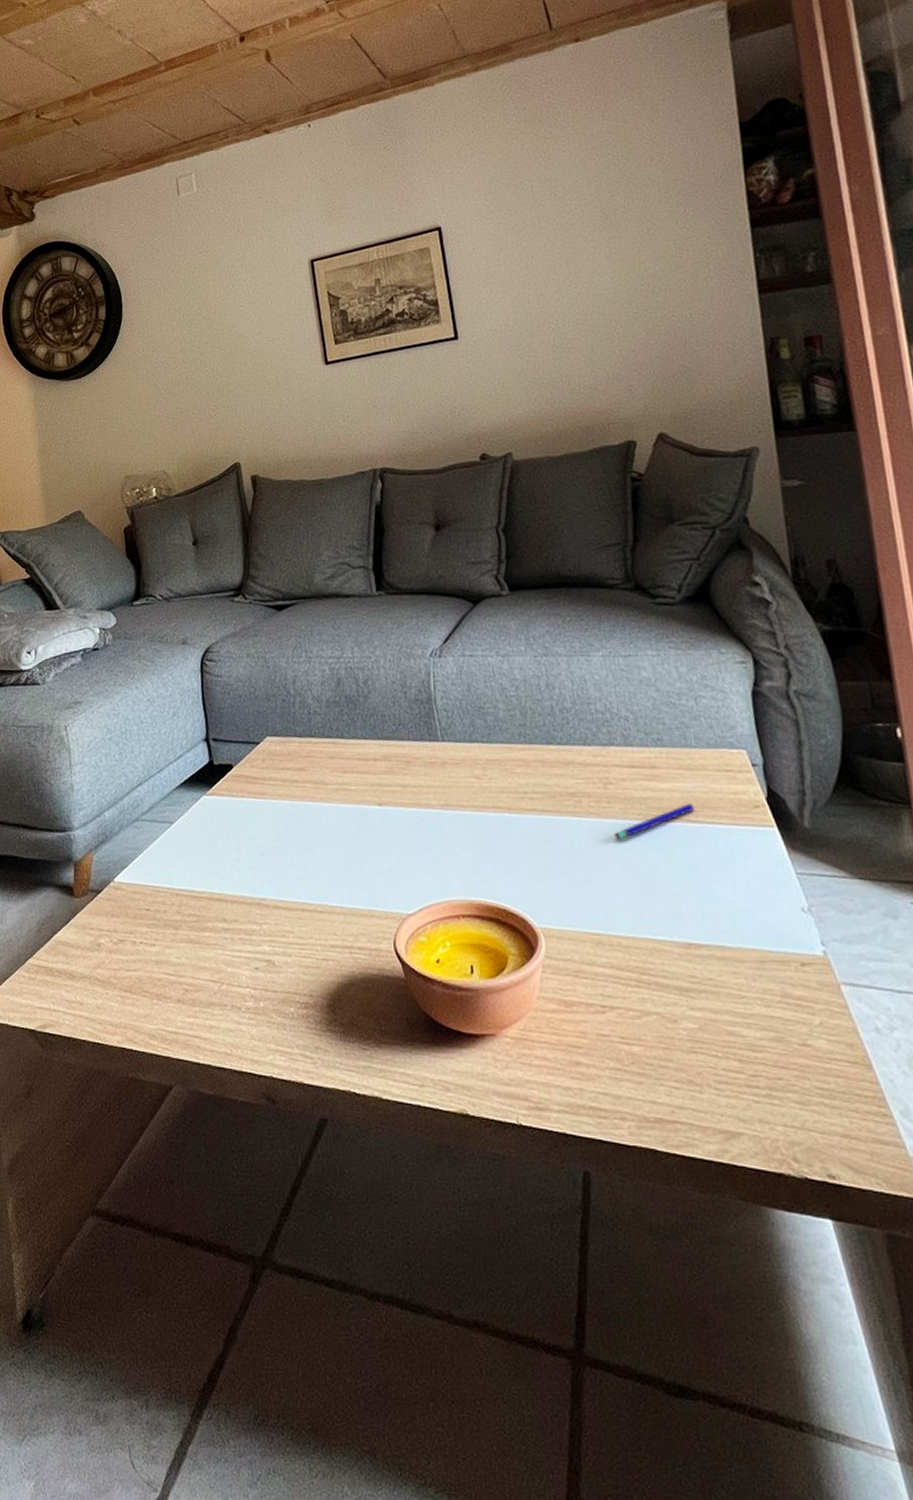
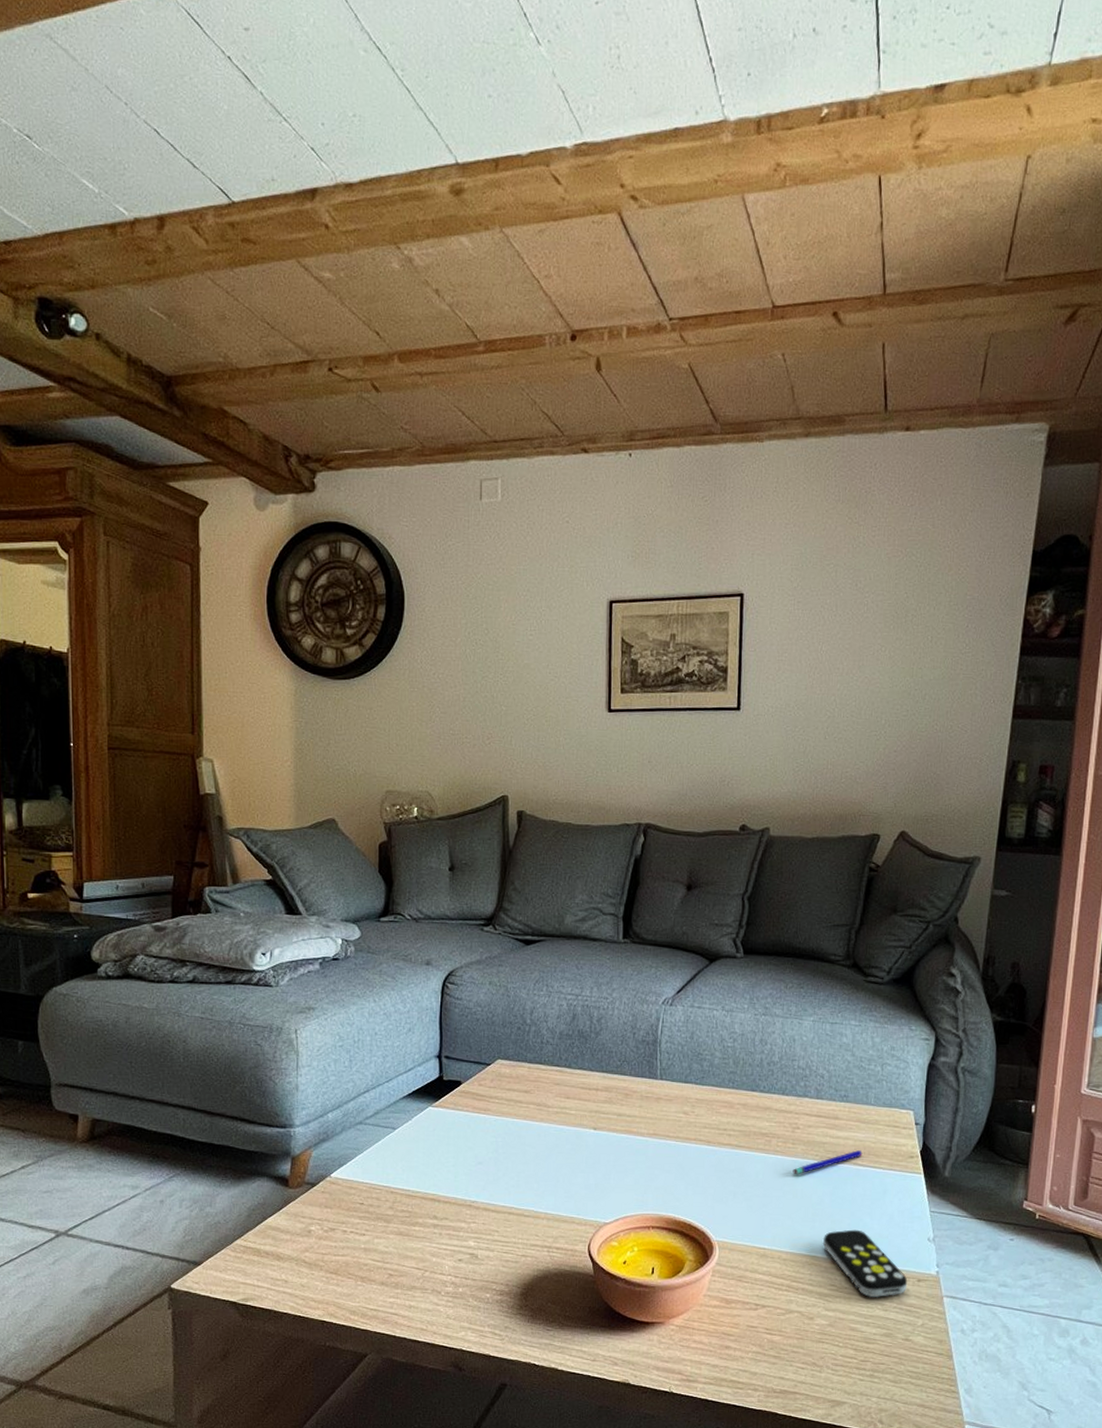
remote control: none [668,903,790,991] -> present [823,1229,908,1298]

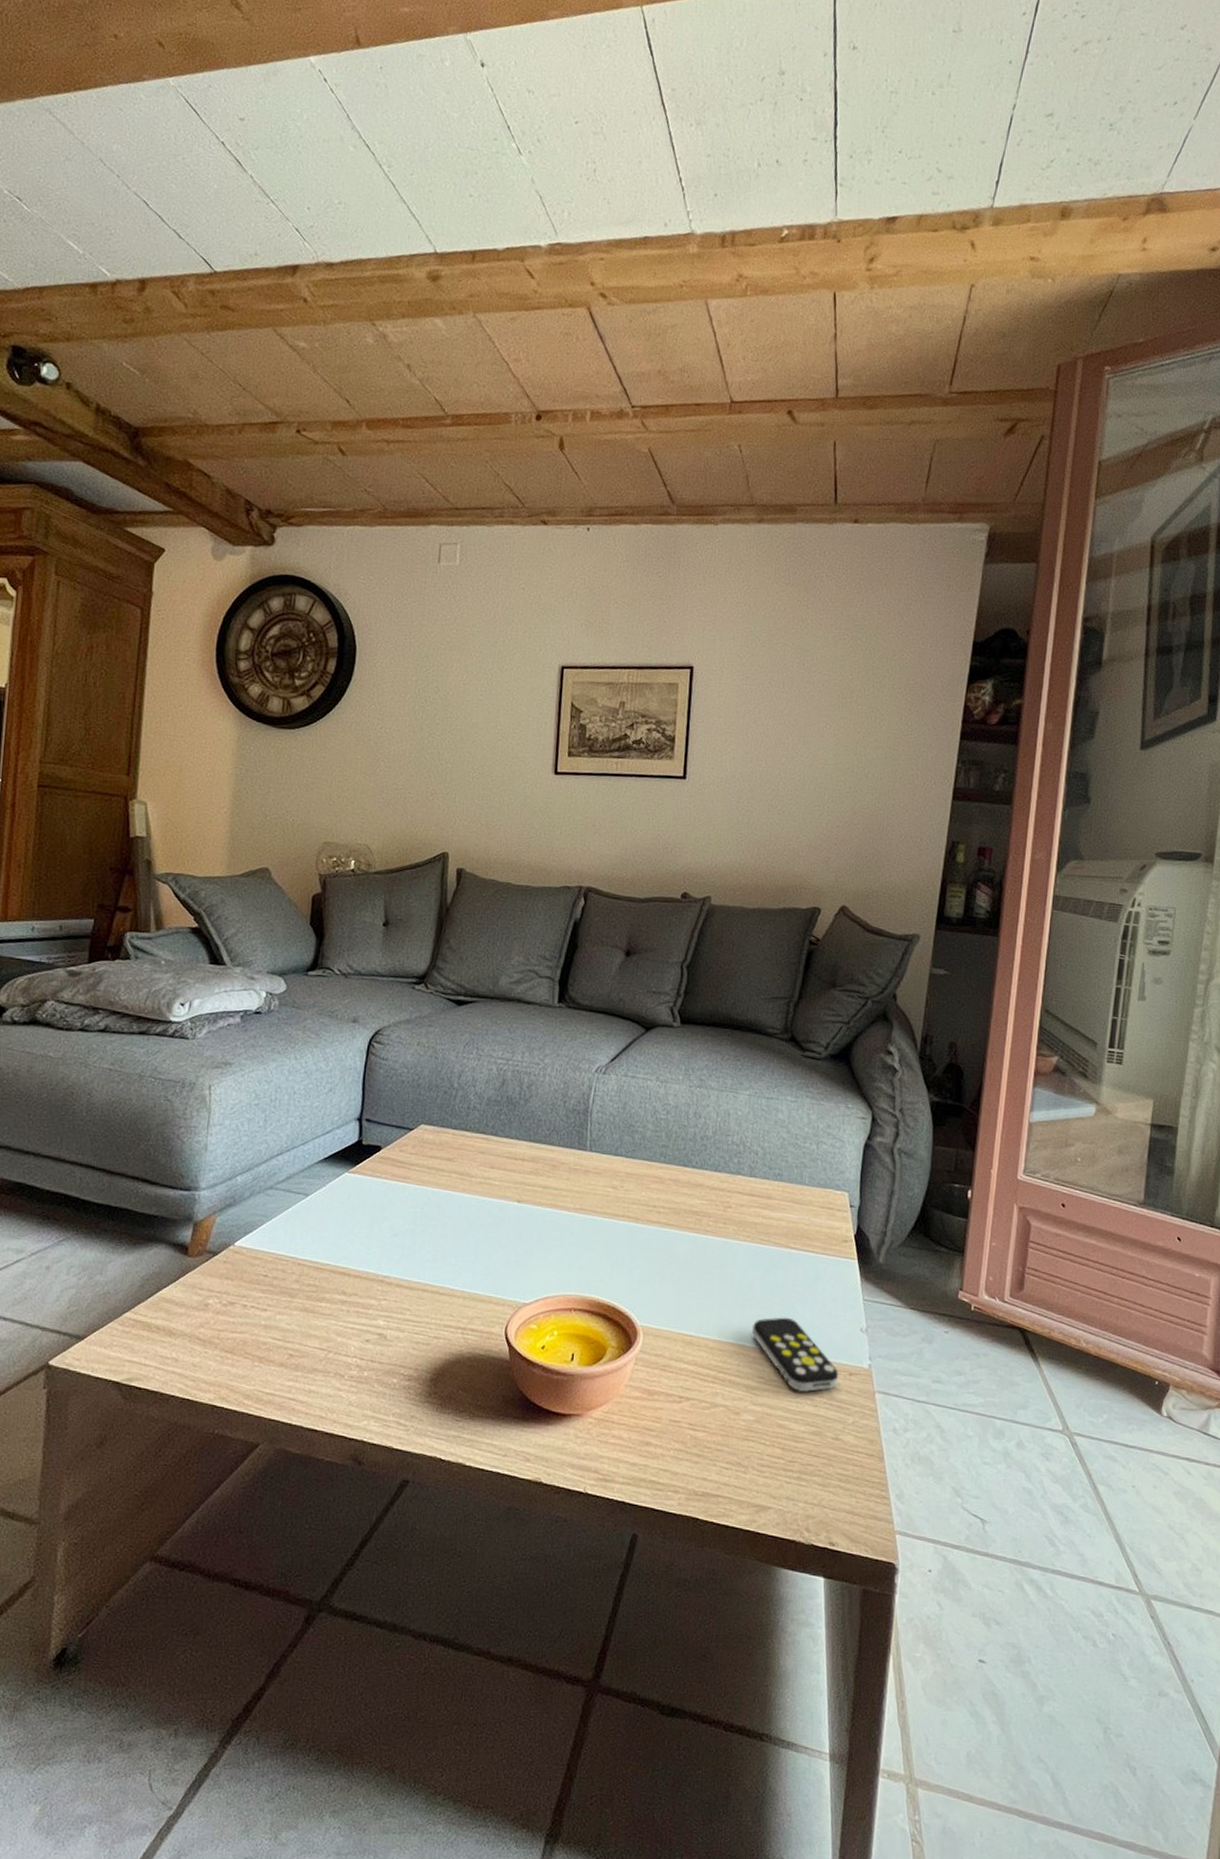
pen: present [792,1150,863,1175] -> none [723,1232,795,1257]

